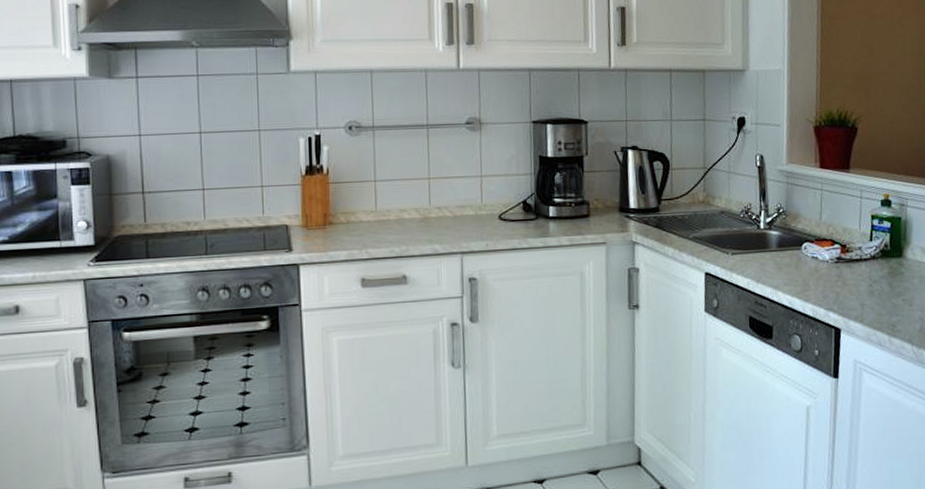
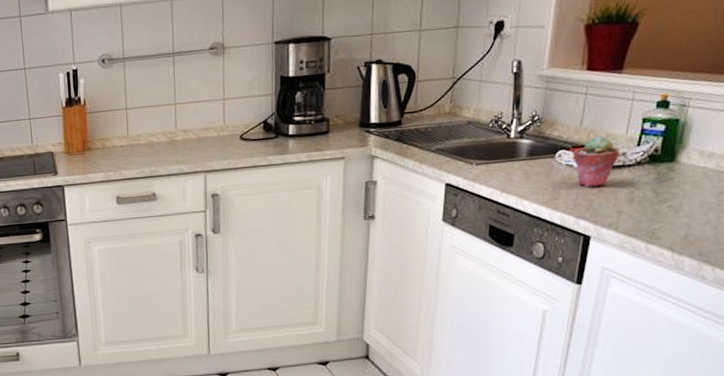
potted succulent: none [816,230,857,280] -> present [573,136,620,187]

